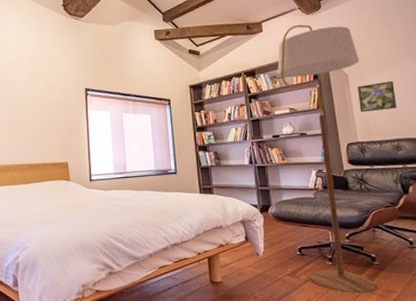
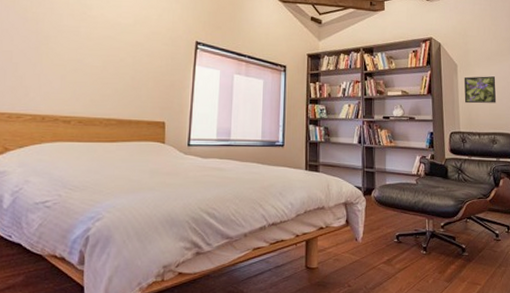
floor lamp: present [277,24,377,293] -> none [394,9,469,284]

